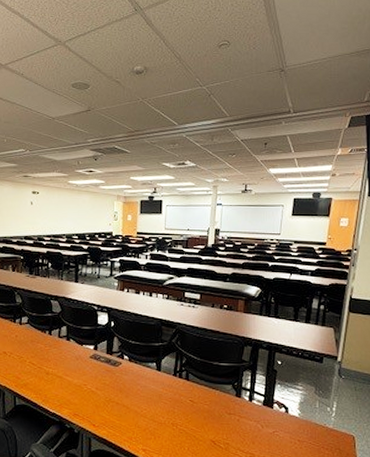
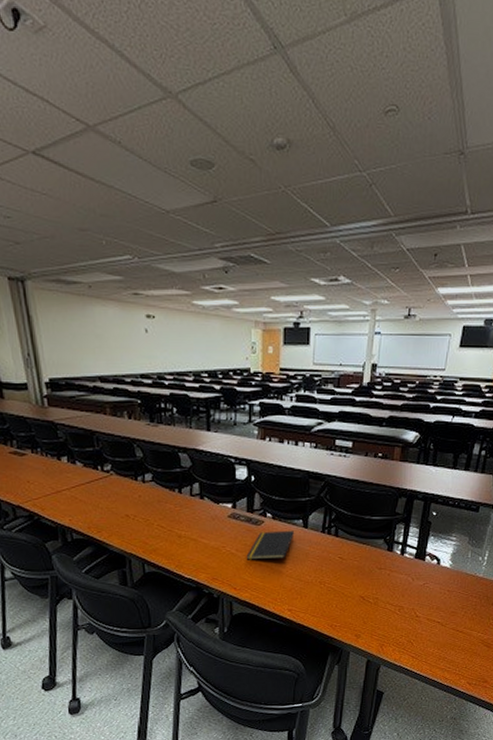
notepad: none [105,372,149,399] -> present [246,530,295,560]

